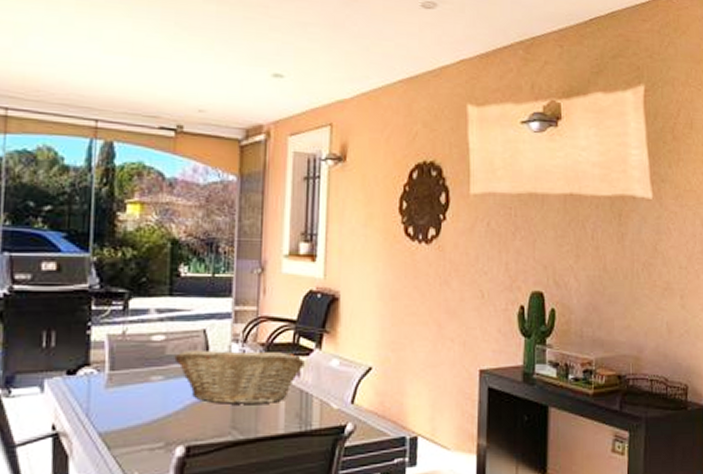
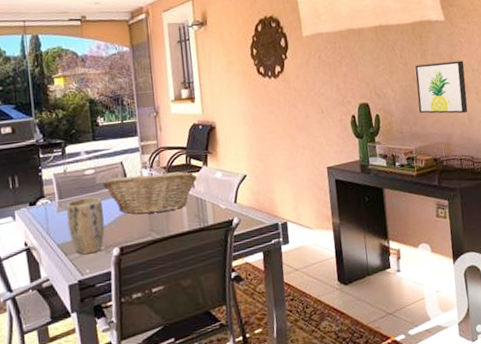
plant pot: none [117,372,170,451] -> present [66,197,105,255]
wall art: none [606,251,670,321] -> present [415,60,468,114]

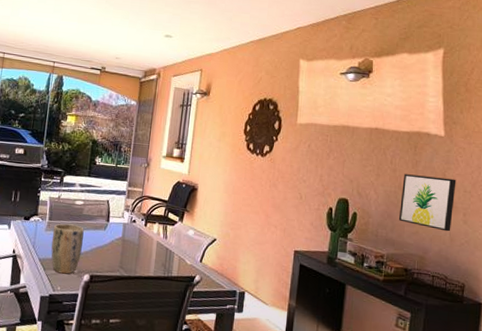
fruit basket: present [102,171,197,215] -> none [88,213,171,255]

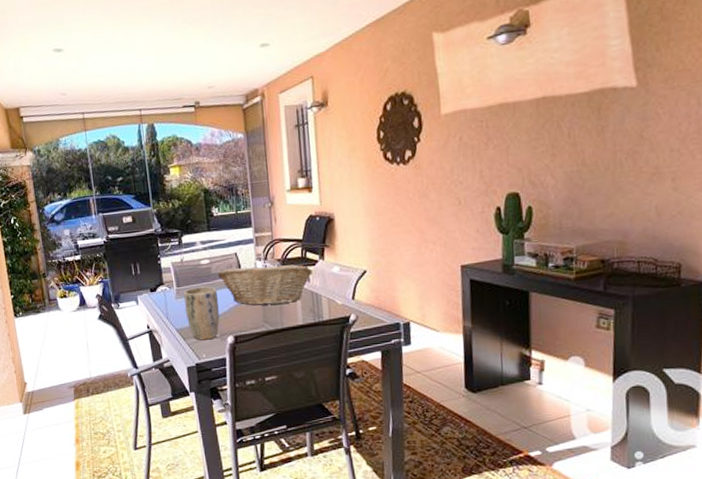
fruit basket: none [88,213,171,255] -> present [217,263,312,306]
wall art: present [398,174,456,232] -> none [586,138,659,206]

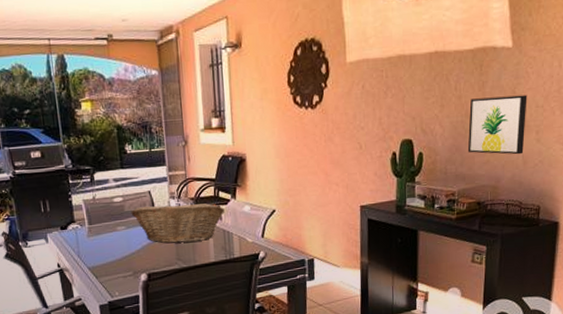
plant pot: present [183,286,220,341] -> none [95,224,133,279]
wall art: none [586,138,659,206] -> present [467,94,527,155]

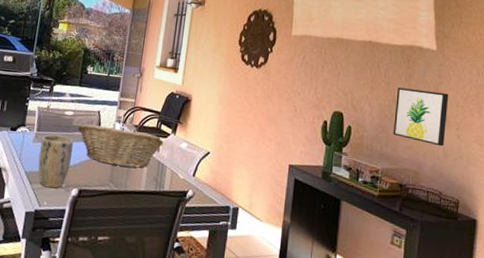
plant pot: none [95,224,133,279] -> present [38,134,74,188]

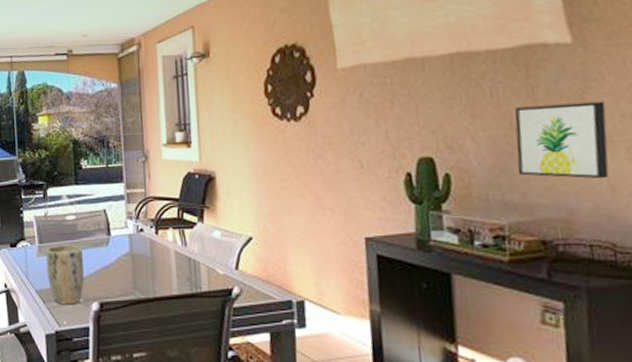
fruit basket: present [77,124,163,168] -> none [84,223,190,271]

